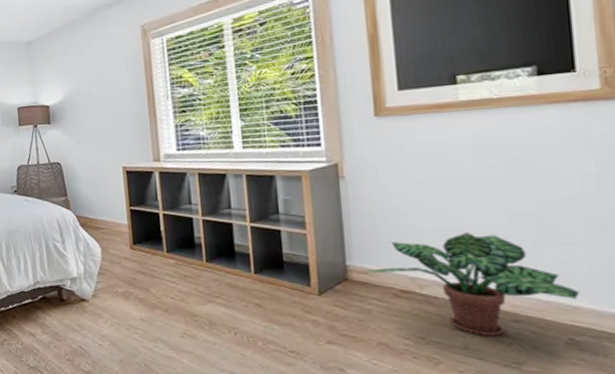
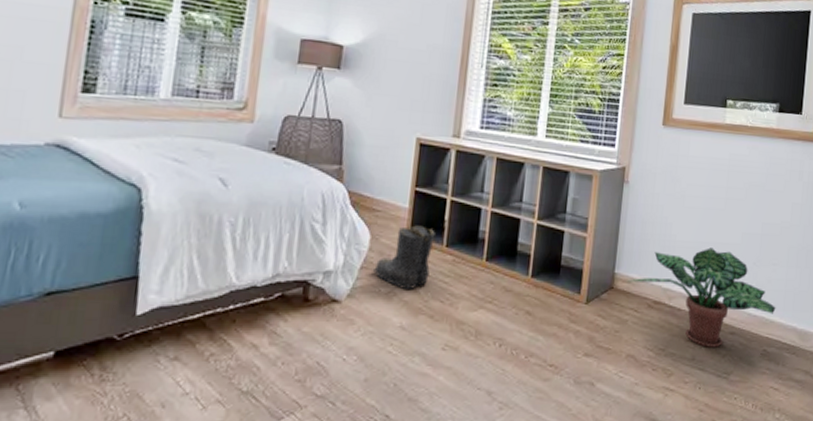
boots: none [108,237,157,290] -> present [372,225,435,290]

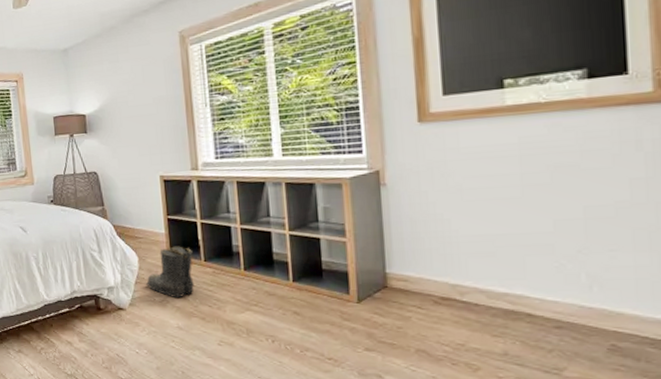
potted plant: present [626,247,776,347] -> none [402,239,624,342]

